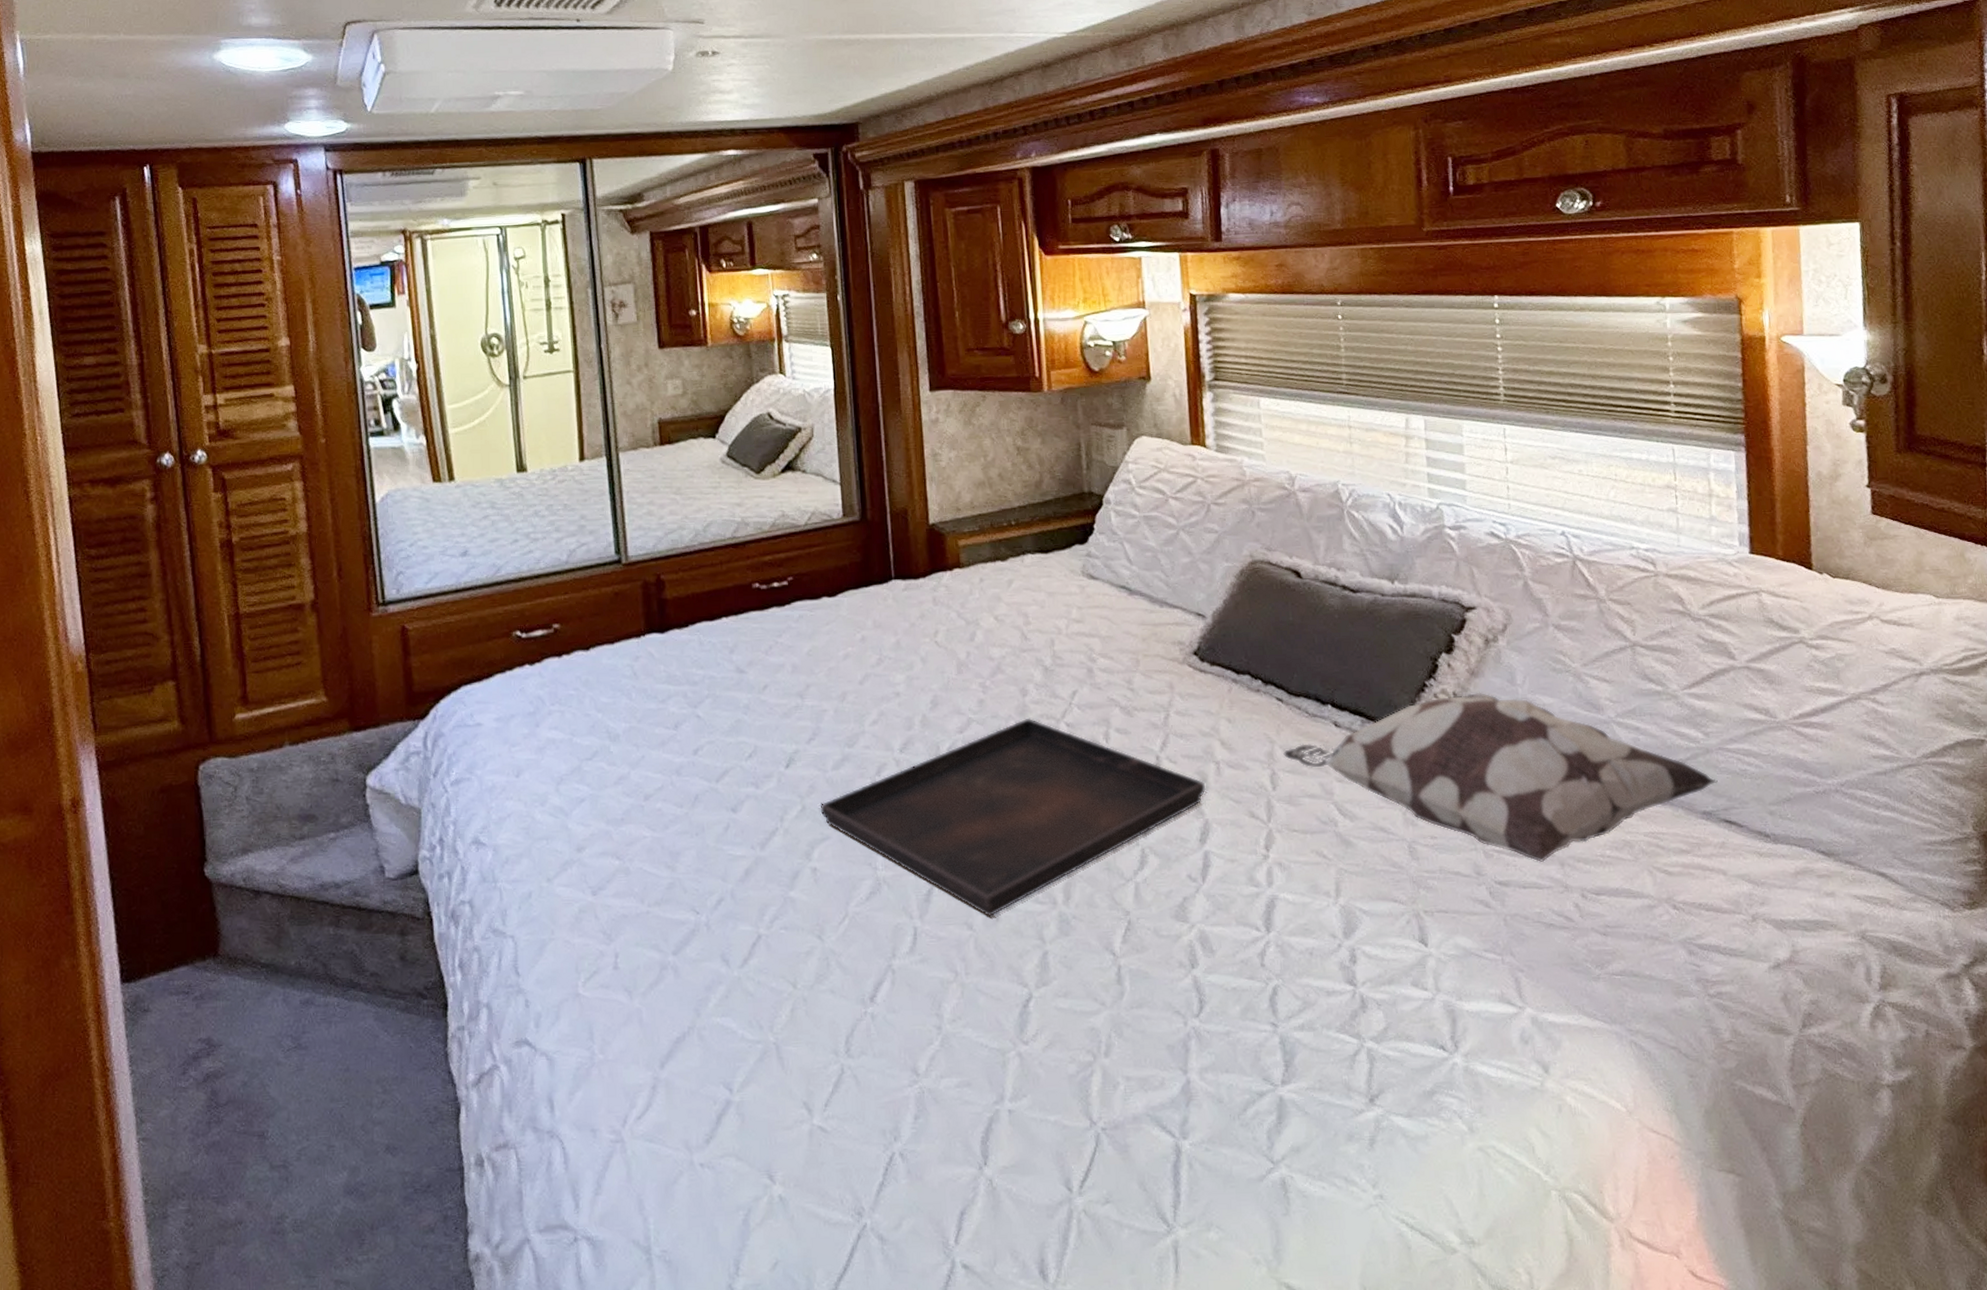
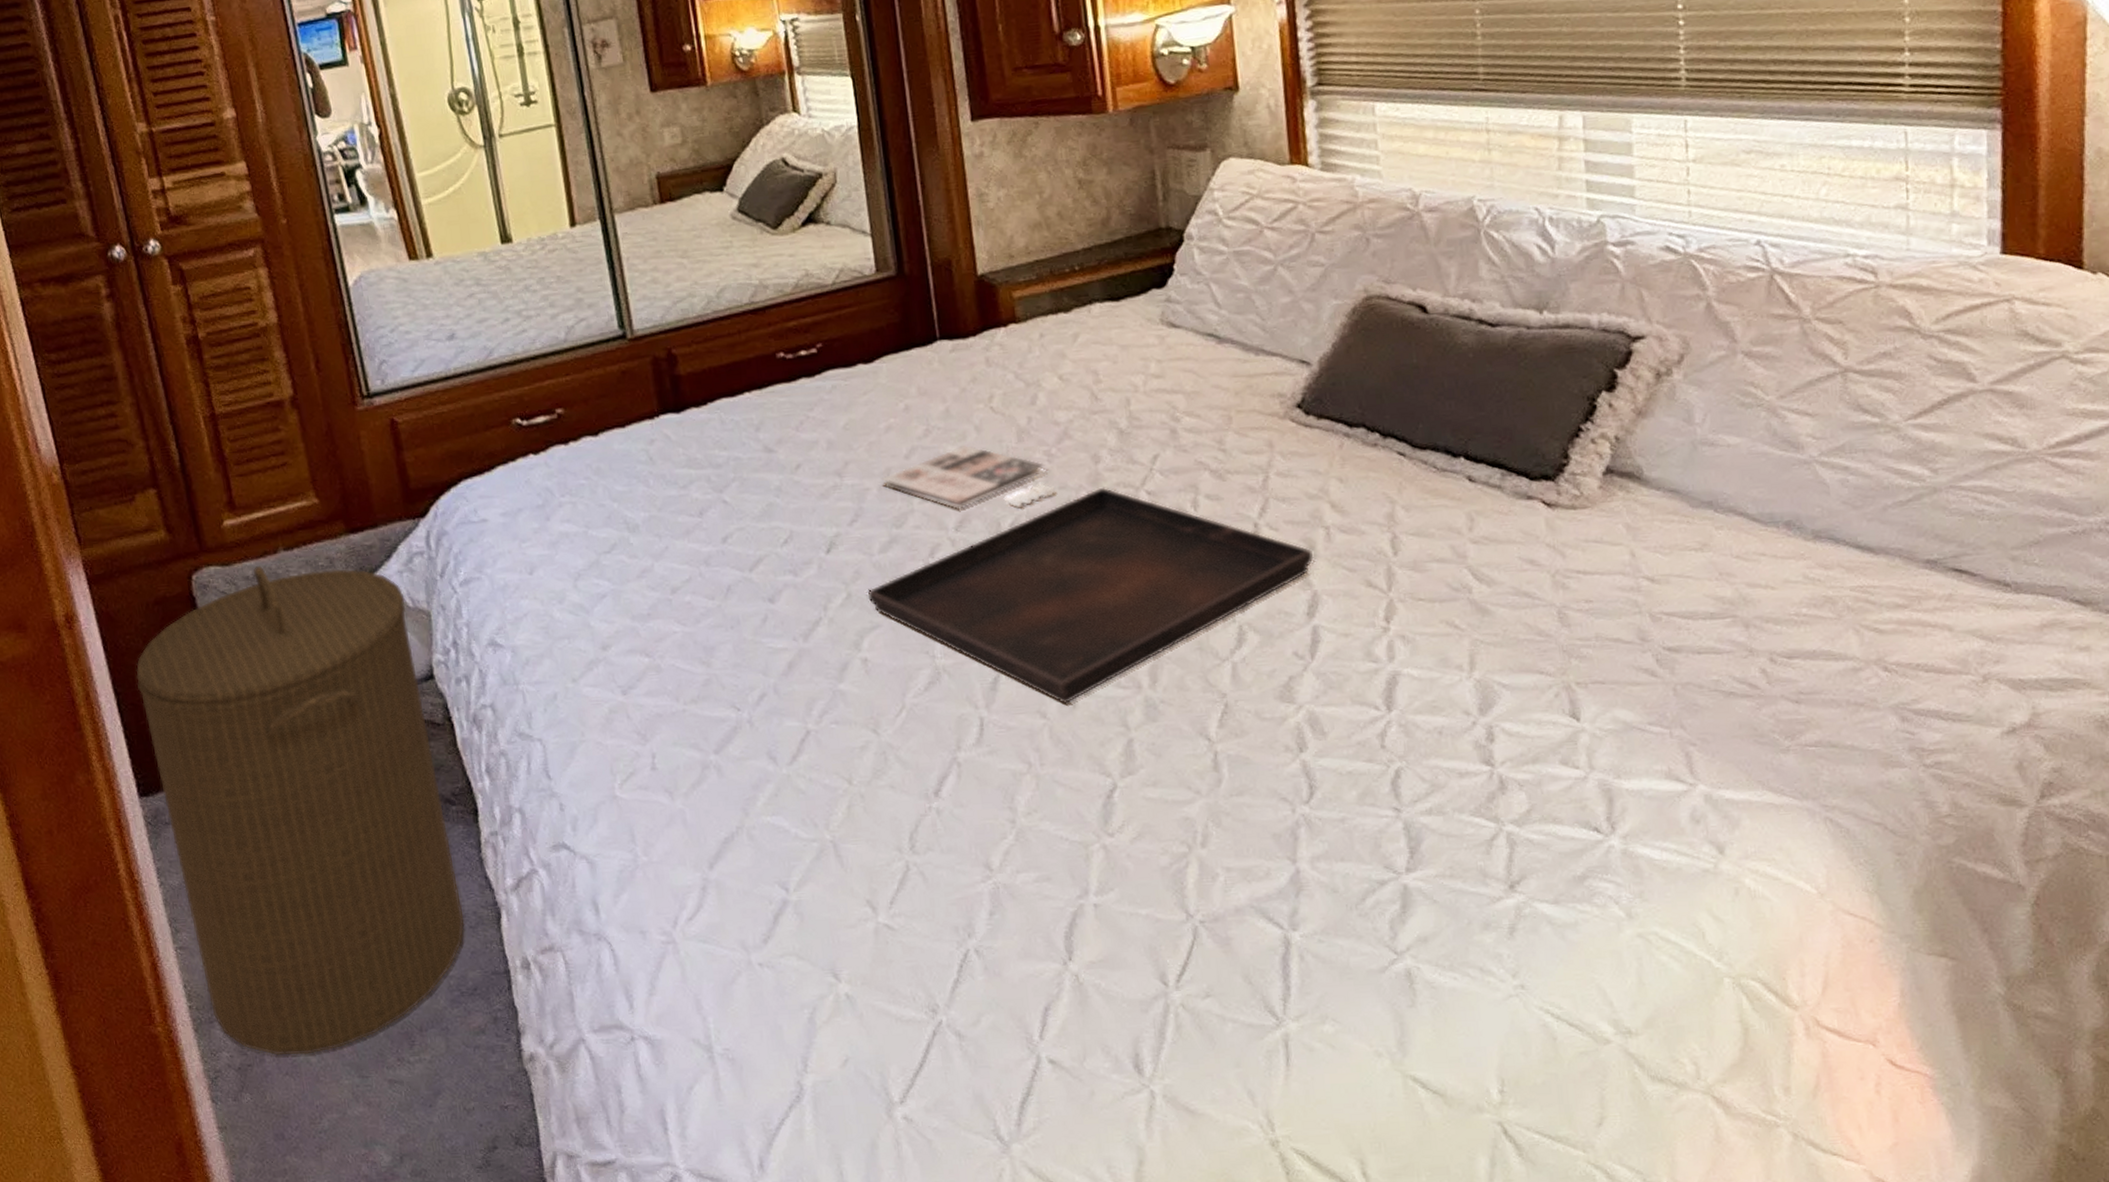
laundry hamper: none [132,758,425,1254] -> present [135,565,465,1056]
magazine: none [837,674,988,734] -> present [881,444,1055,510]
decorative pillow: present [1283,692,1718,863] -> none [1406,434,1947,625]

